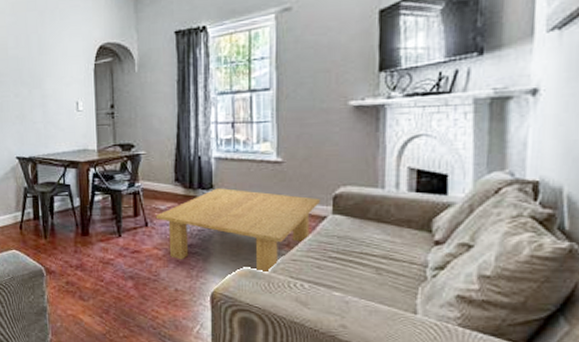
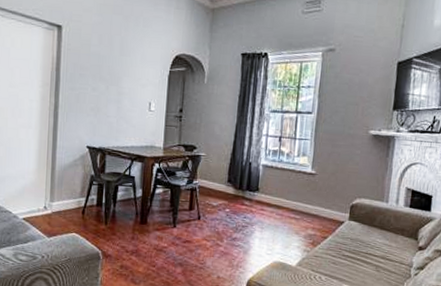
coffee table: present [155,188,321,272] -> none [208,191,342,265]

